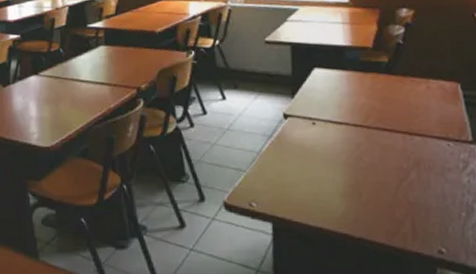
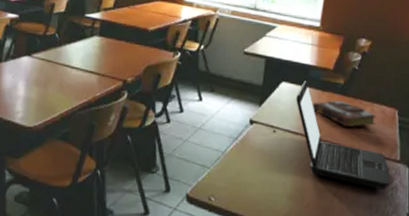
laptop: none [333,64,465,176] -> present [296,81,390,190]
book: none [353,80,436,109] -> present [312,100,376,127]

